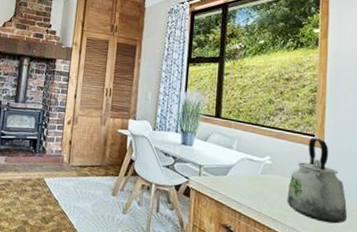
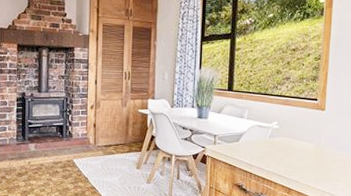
kettle: present [287,137,348,224] -> none [291,102,343,174]

